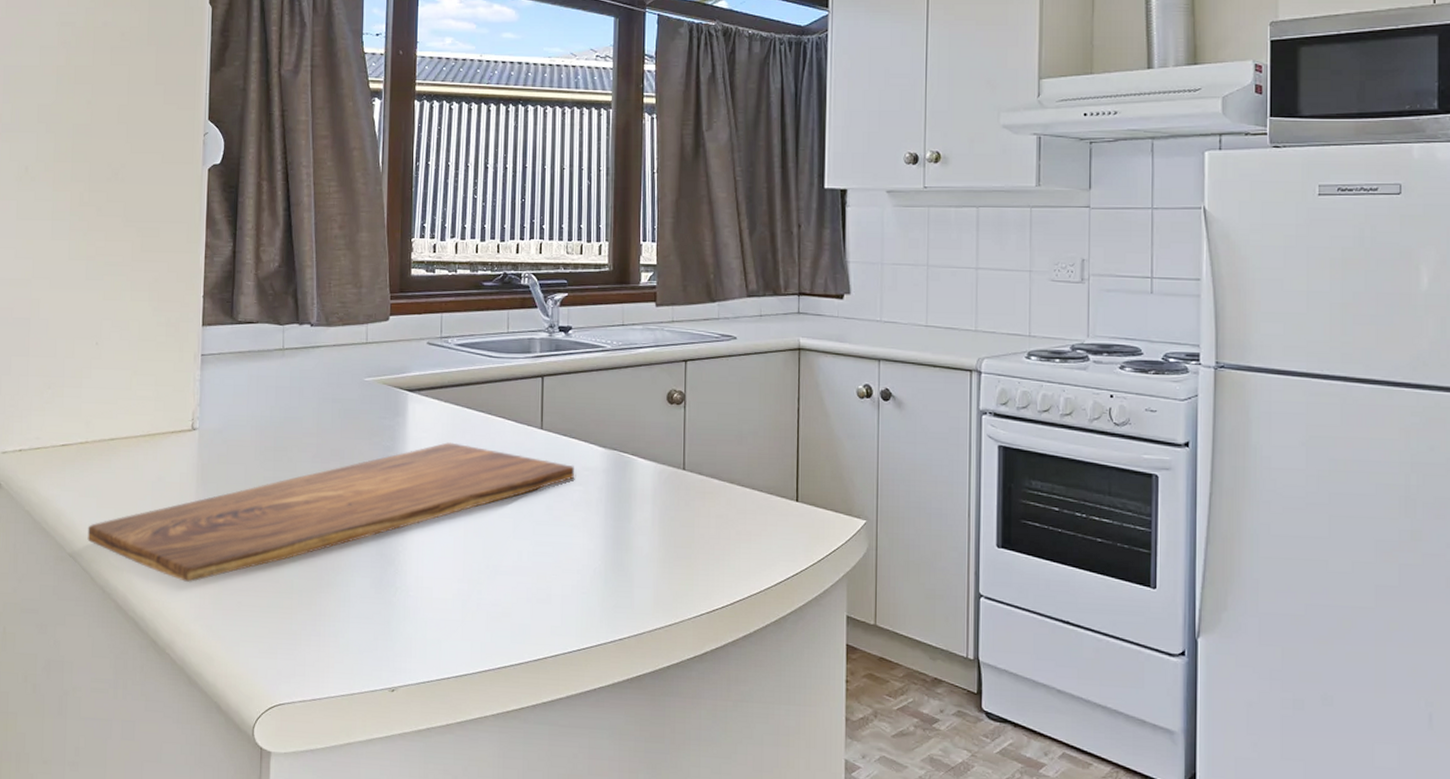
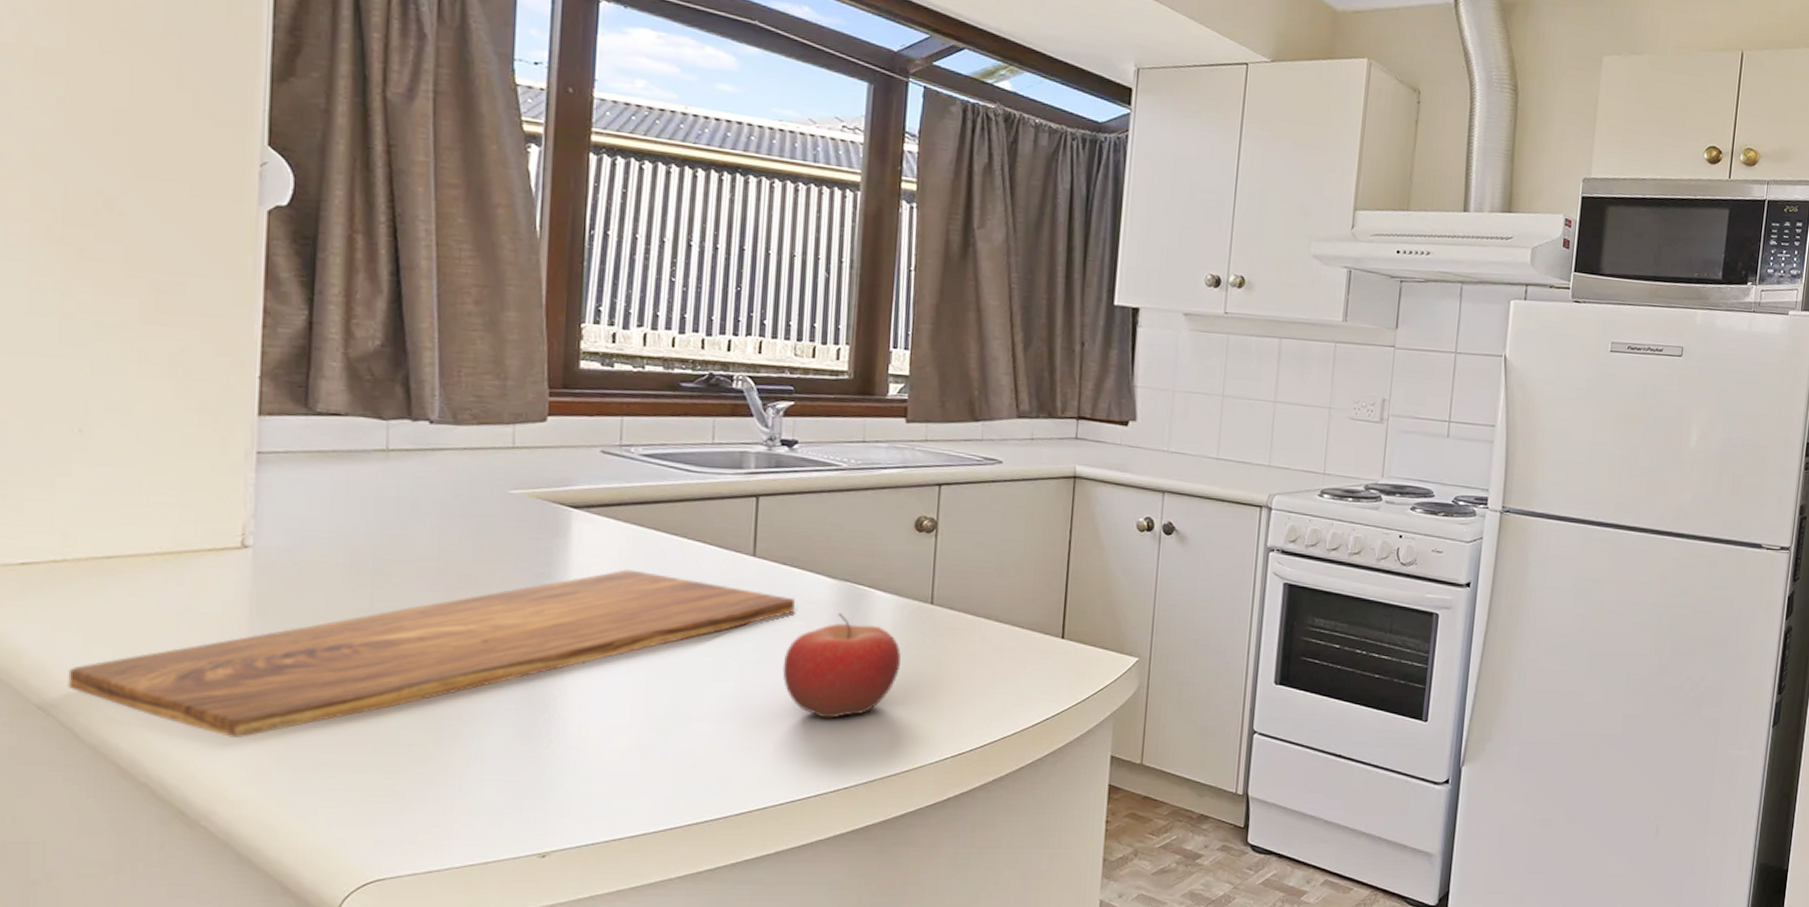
fruit: none [566,478,660,575] -> present [782,612,901,719]

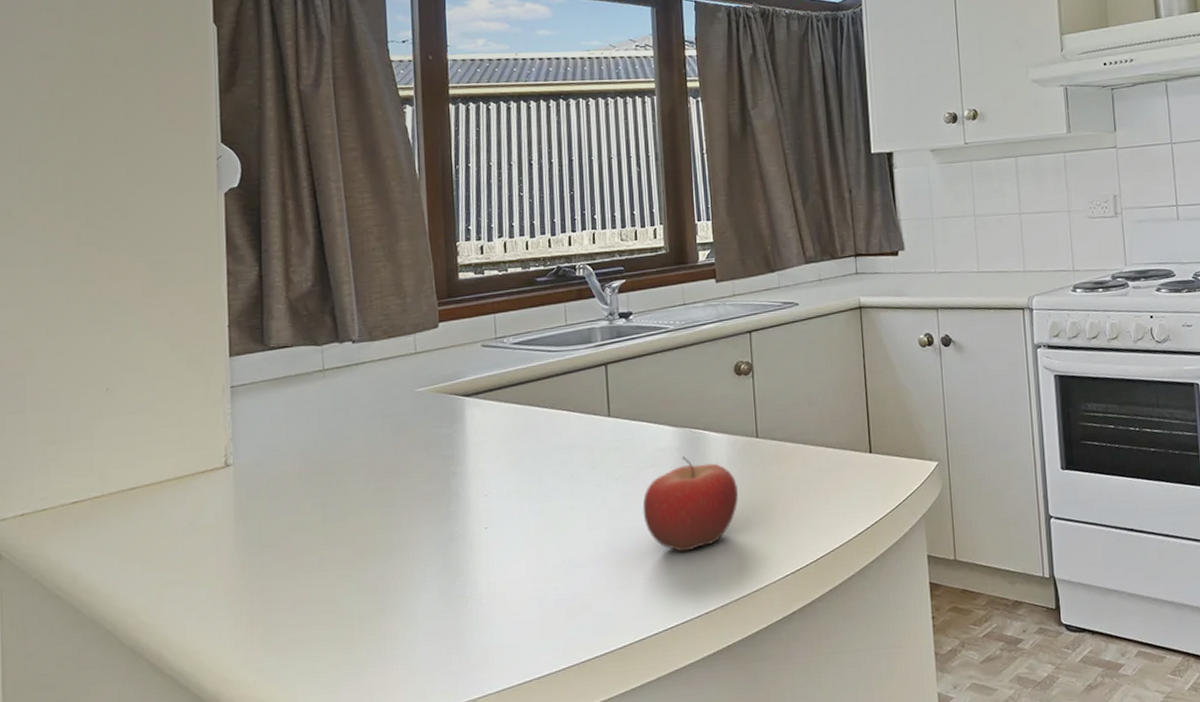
cutting board: present [68,569,795,738] -> none [110,442,646,628]

